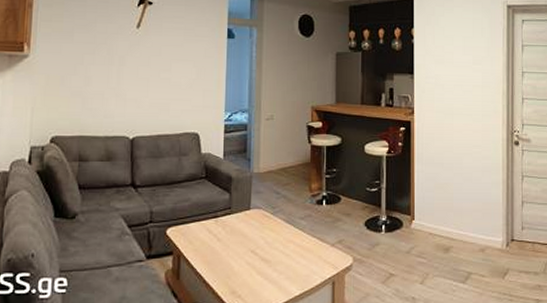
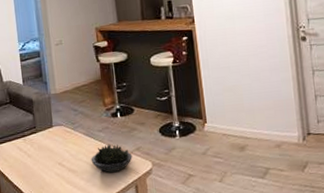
succulent plant: none [288,233,333,266] -> present [91,144,132,173]

